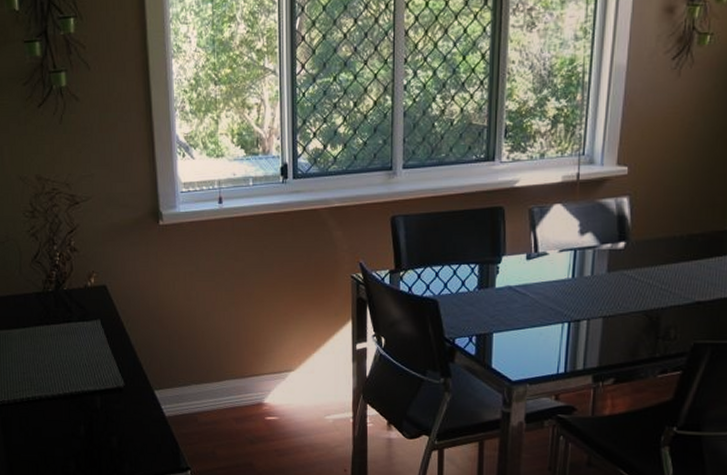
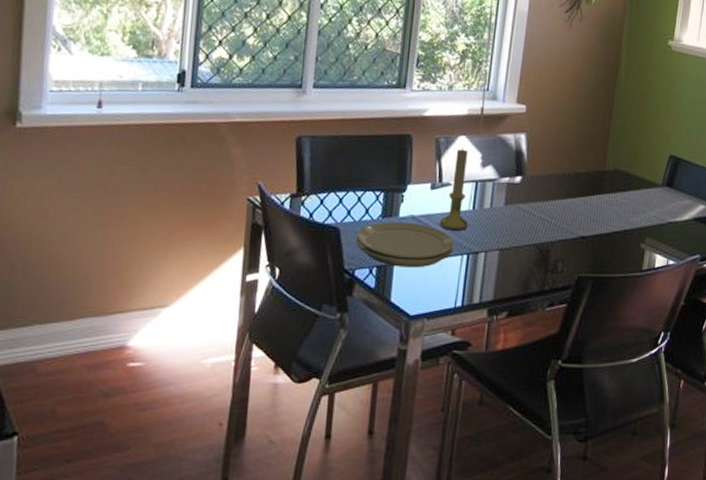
plate: none [454,293,553,336] -> present [355,222,454,268]
candle holder: none [537,216,568,299] -> present [439,147,469,231]

